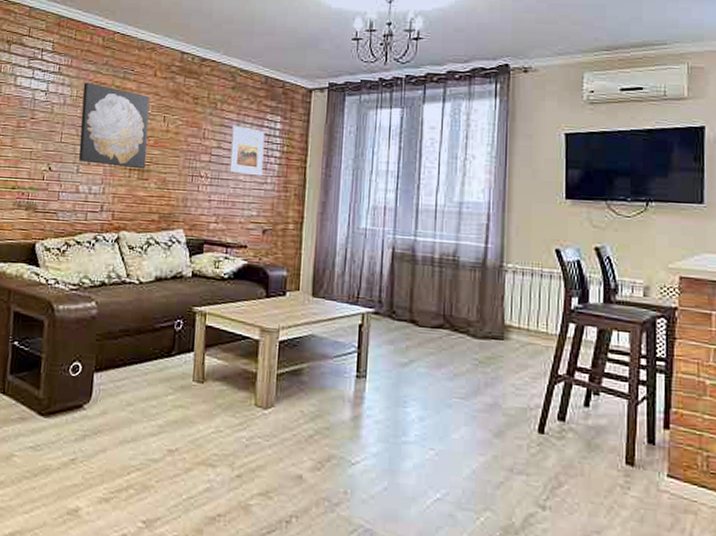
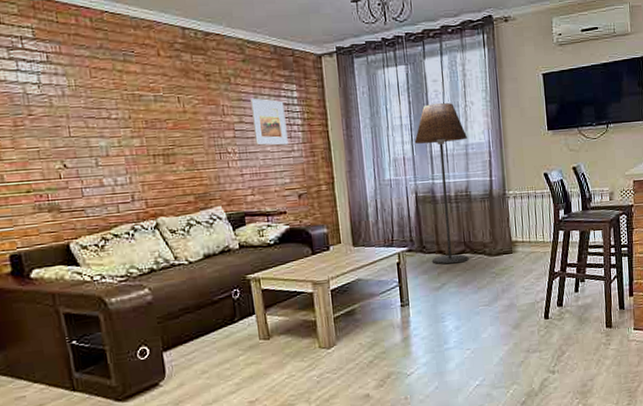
wall art: present [78,82,150,169] -> none [80,69,170,155]
floor lamp: none [399,152,463,339] -> present [414,103,469,265]

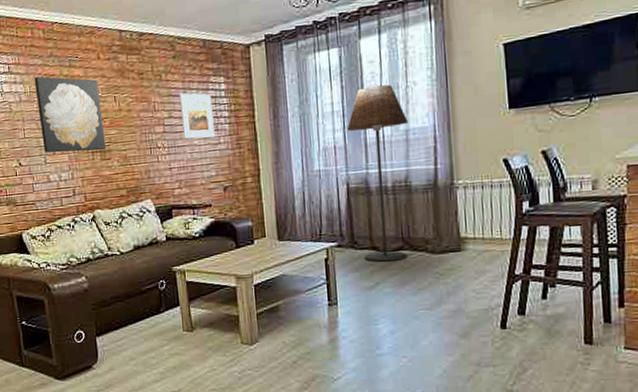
wall art: none [80,69,170,155] -> present [34,76,106,153]

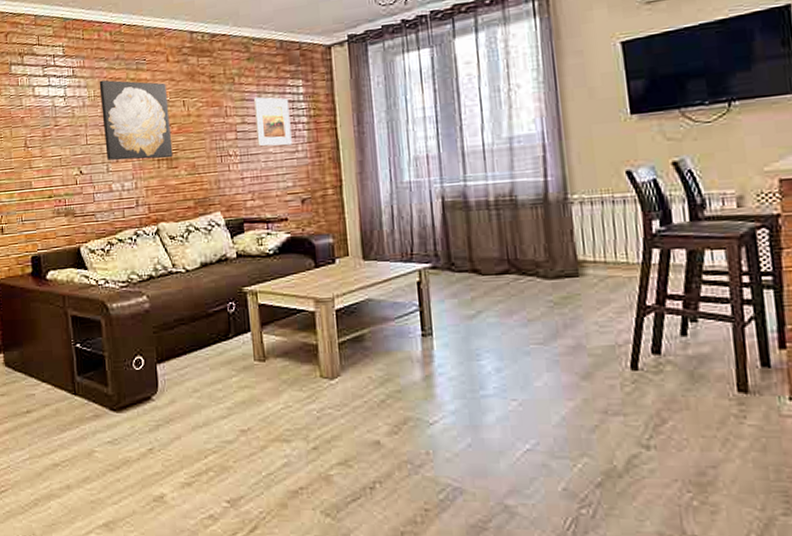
floor lamp: present [347,84,408,262] -> none [440,87,515,287]

